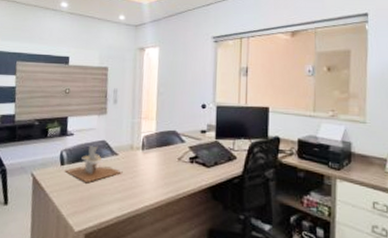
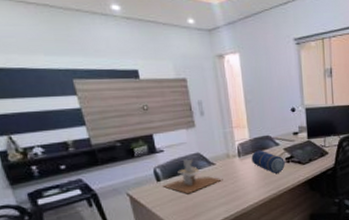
thermos: none [154,145,188,173] -> present [251,150,285,173]

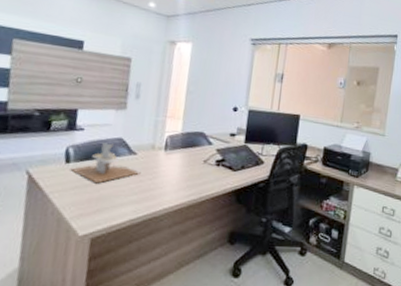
thermos: present [251,150,285,173] -> none [178,146,215,176]

